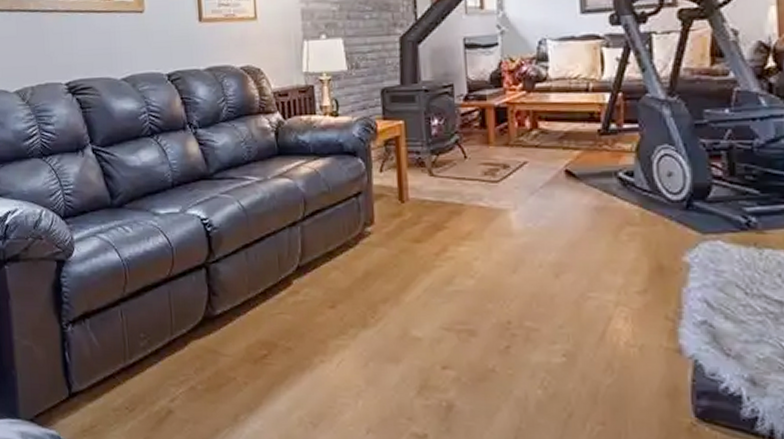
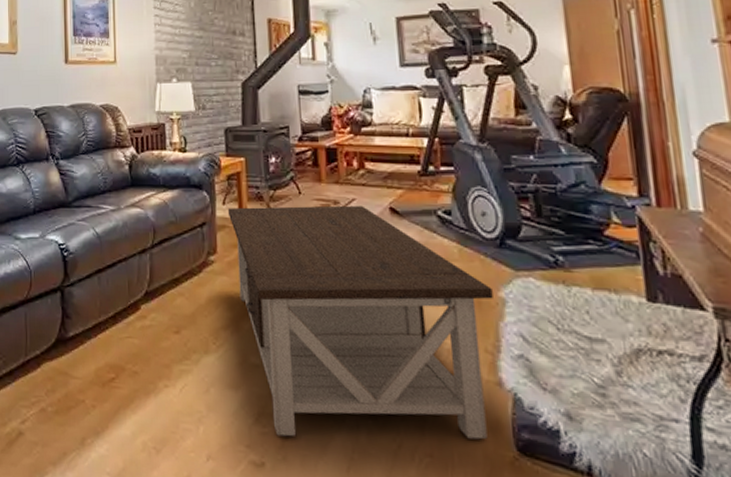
coffee table: none [385,169,677,409] -> present [227,205,493,440]

